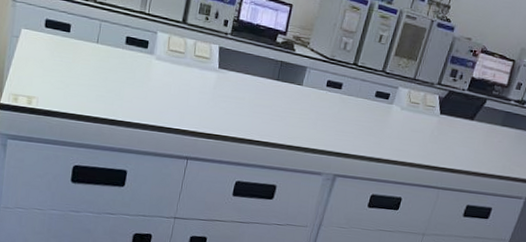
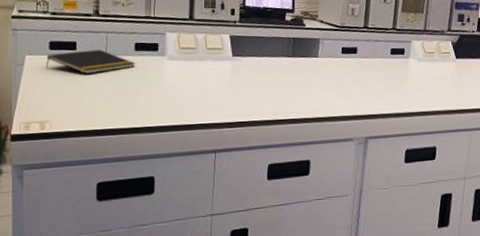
notepad: none [39,31,125,61] -> present [45,49,136,75]

